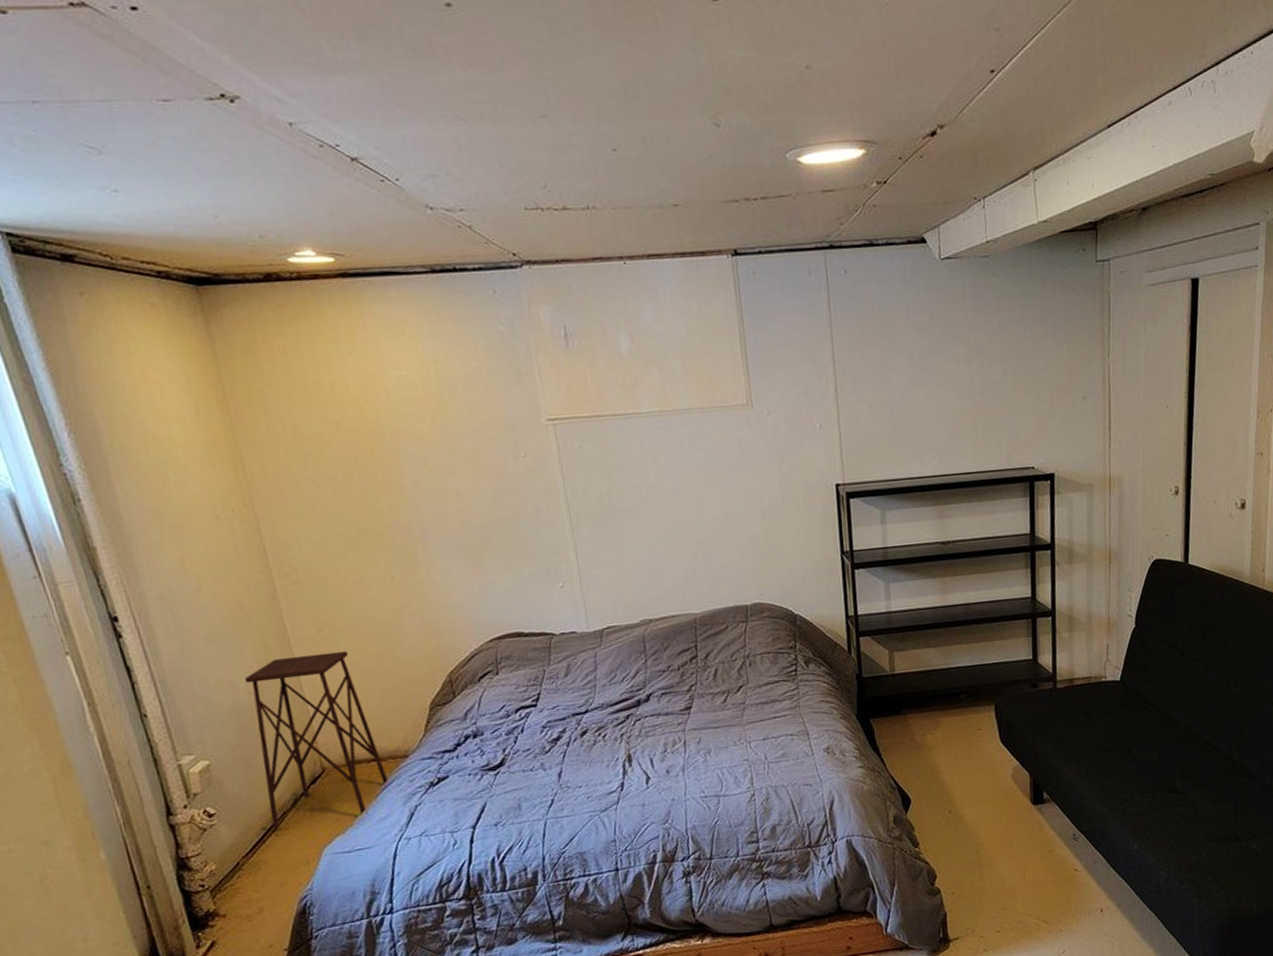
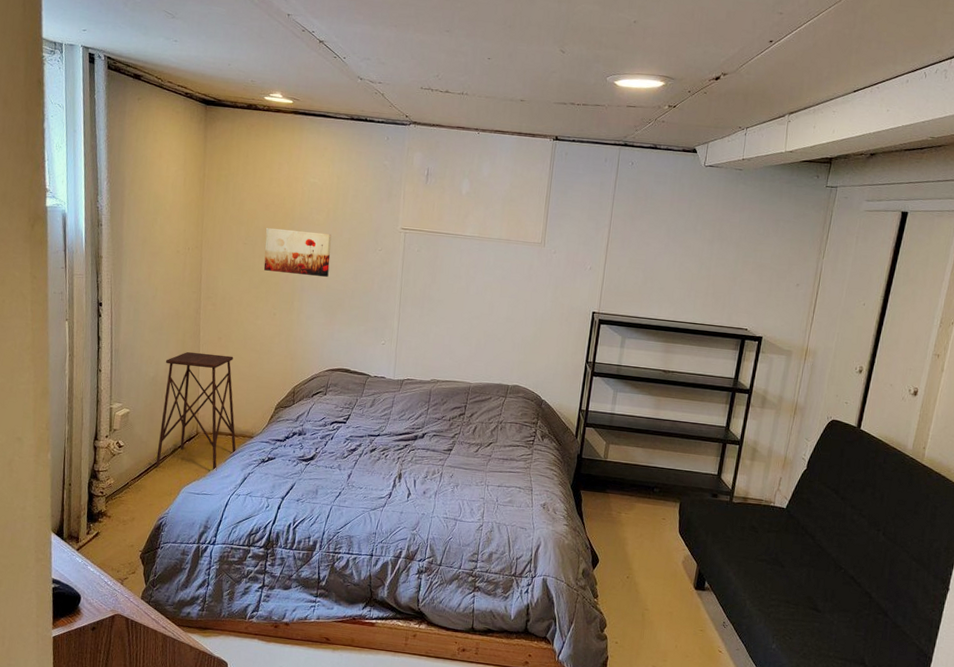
wall art: none [345,446,458,518] -> present [263,227,332,278]

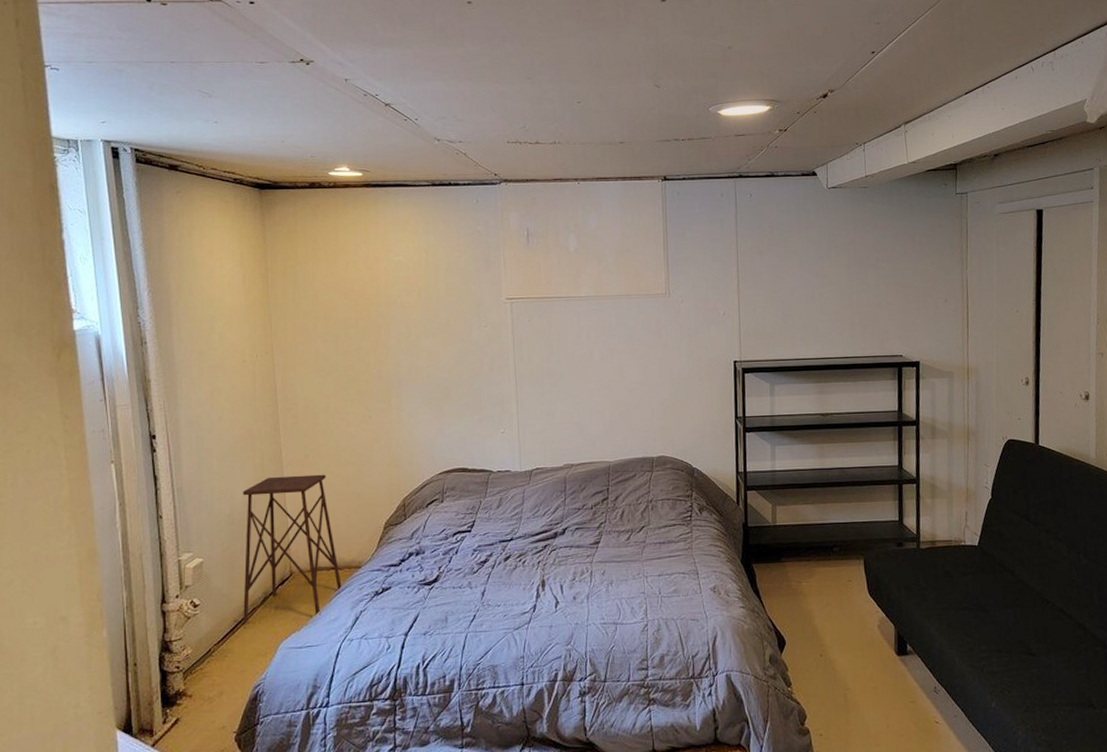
wall art: present [263,227,332,278] -> none [348,315,429,368]

